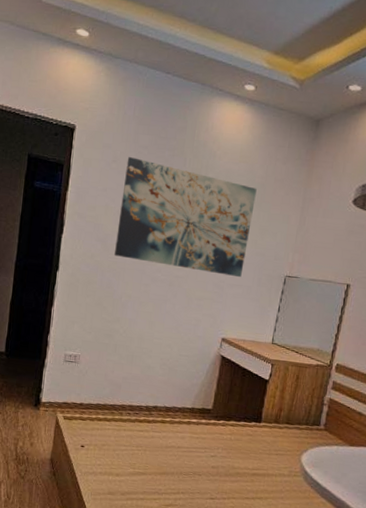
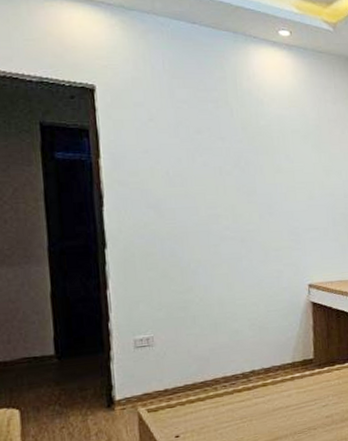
wall art: present [114,157,257,278] -> none [166,114,316,222]

